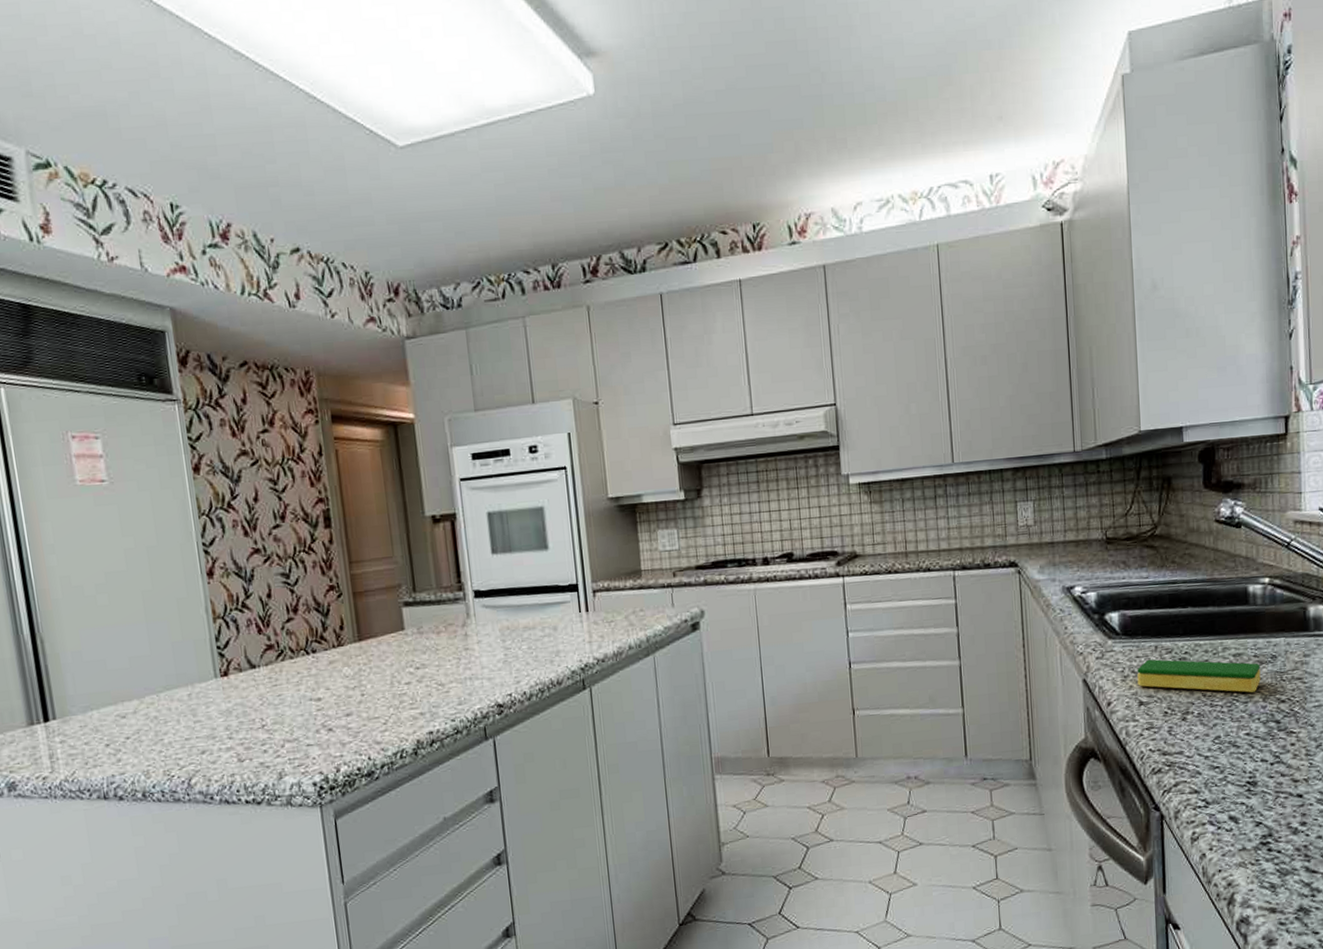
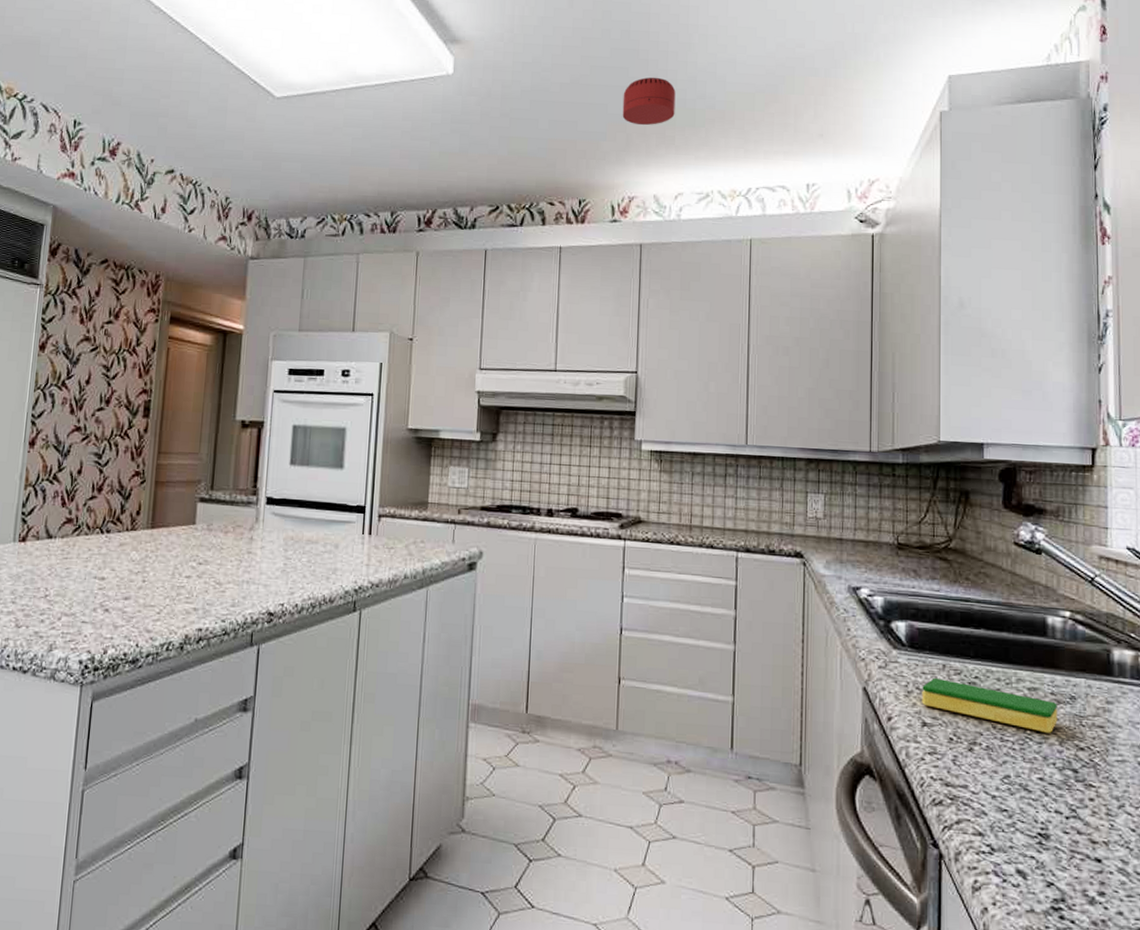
smoke detector: none [785,71,844,130] -> present [622,77,676,126]

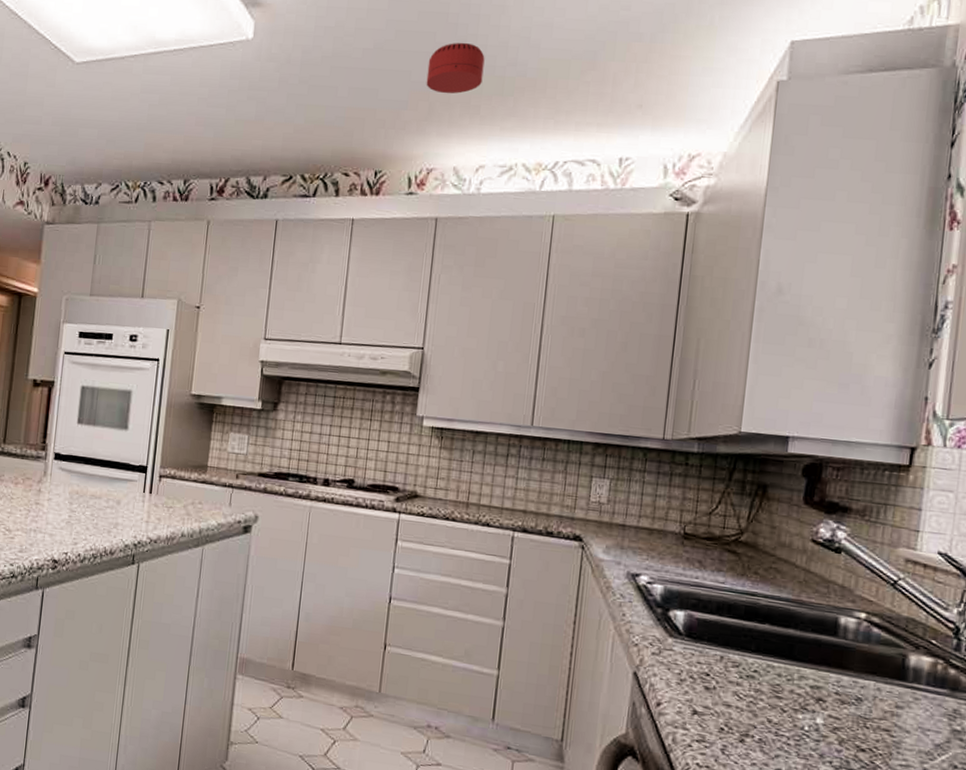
dish sponge: present [922,677,1057,733] -> none [694,668,841,732]

